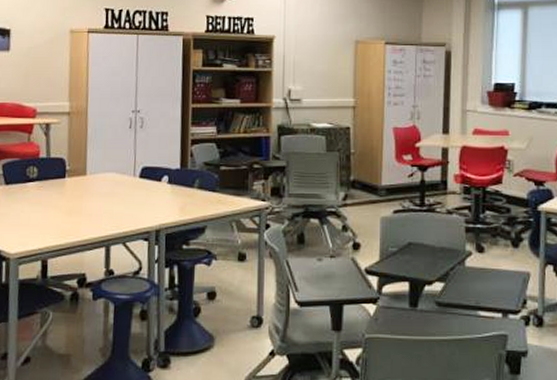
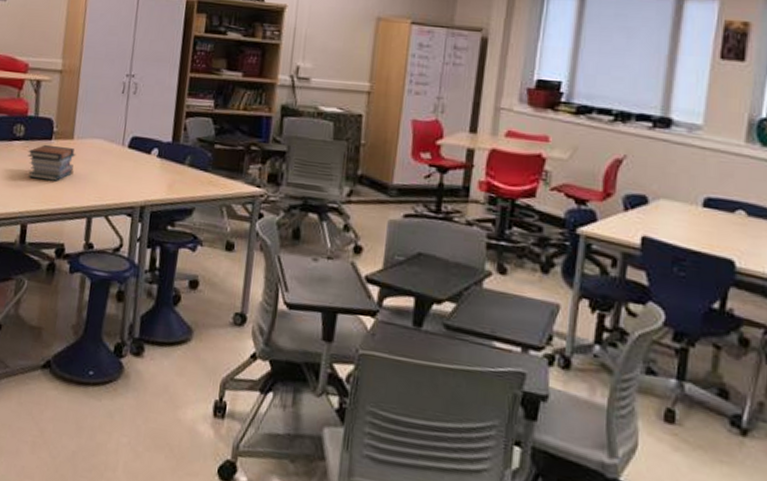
book stack: none [42,182,90,216] -> present [27,144,76,181]

